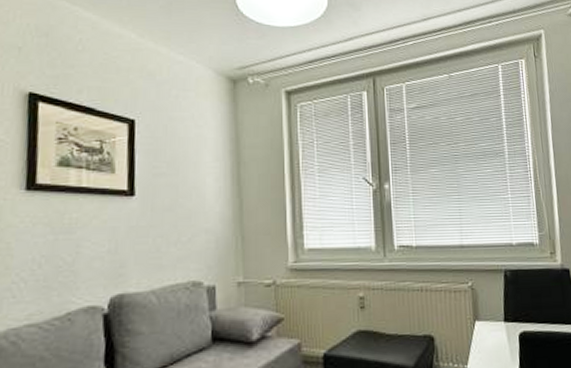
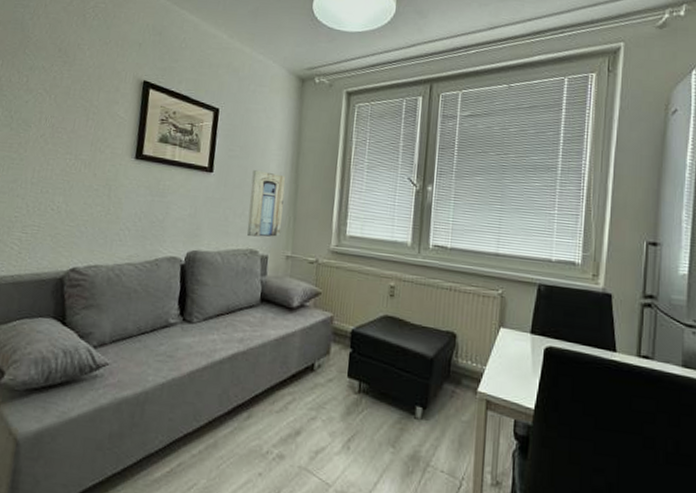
wall art: none [185,188,228,267] -> present [247,170,286,237]

